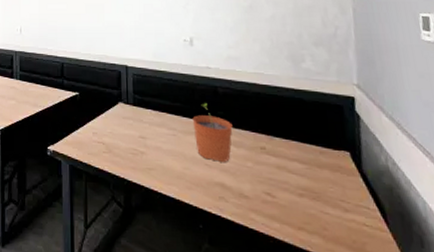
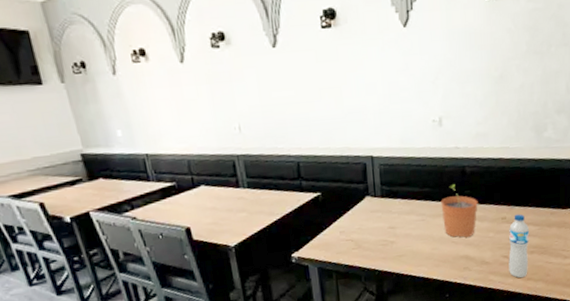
water bottle: none [270,146,299,226] -> present [508,214,529,278]

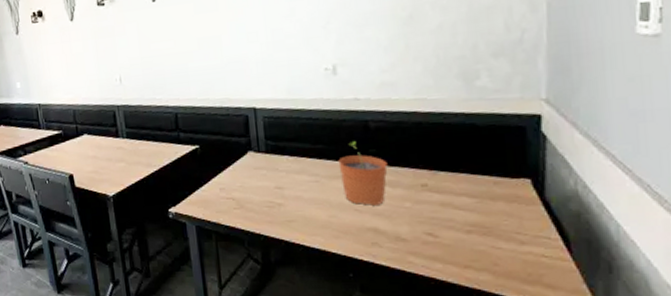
water bottle: present [508,214,529,278] -> none [432,181,465,265]

